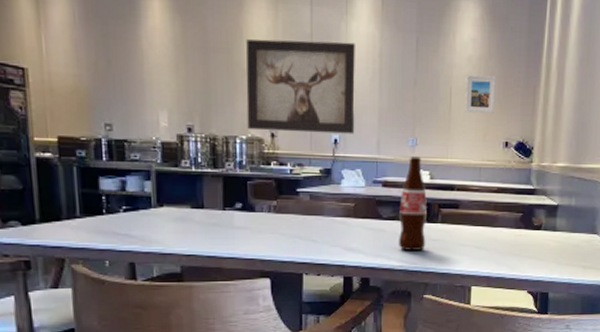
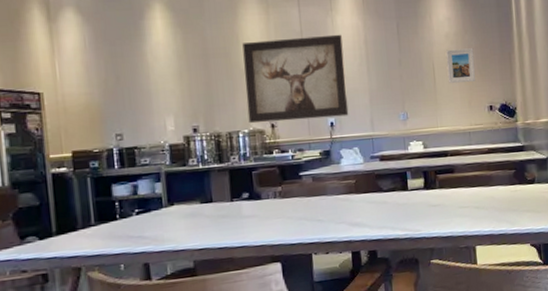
bottle: present [398,156,427,250] -> none [398,129,427,219]

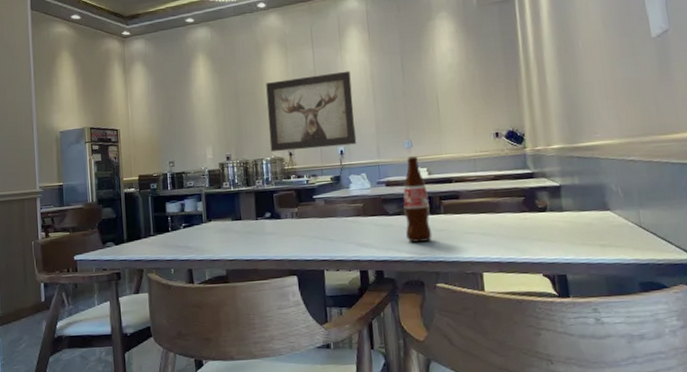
bottle: none [398,129,427,219] -> present [403,156,432,242]
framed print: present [446,48,476,83] -> none [450,77,481,112]

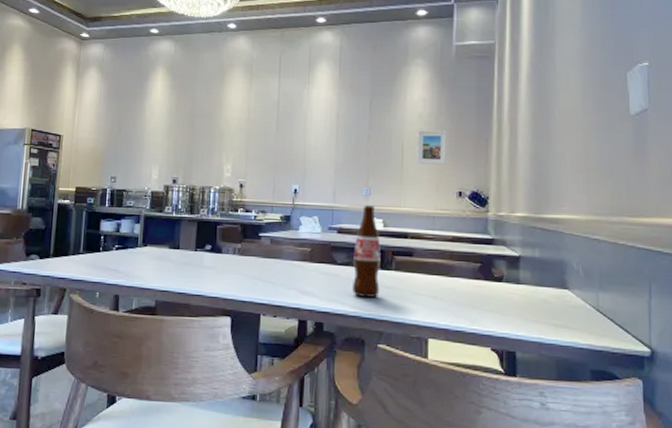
wall art: present [266,70,357,152] -> none [221,106,316,185]
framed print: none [450,77,481,112] -> present [416,130,447,165]

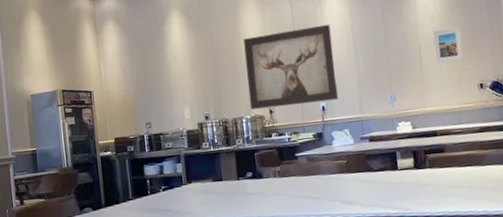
wall art: none [221,106,316,185] -> present [243,24,339,110]
bottle: present [351,205,381,297] -> none [387,110,418,198]

